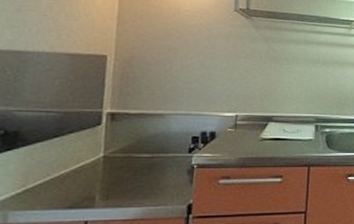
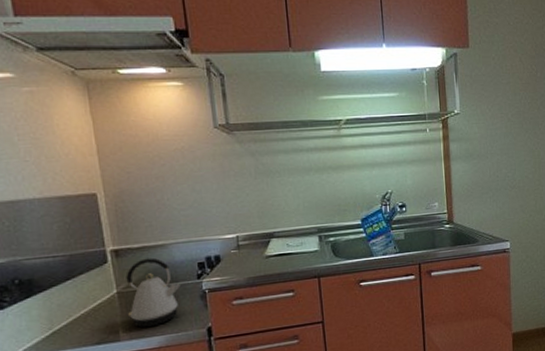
kettle: none [109,125,170,196] -> present [126,258,180,328]

